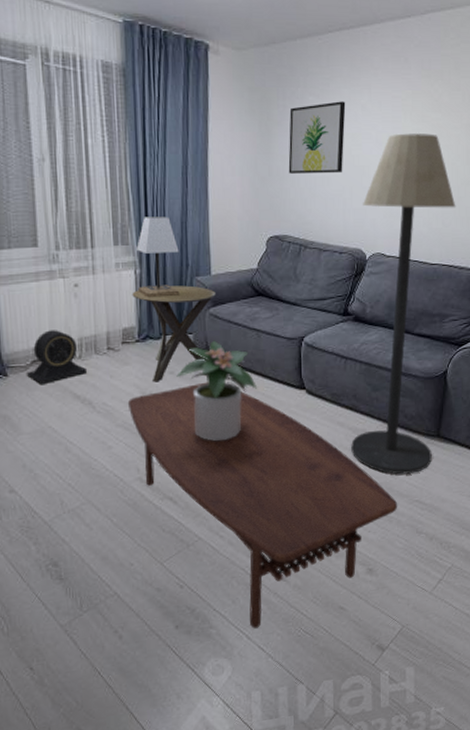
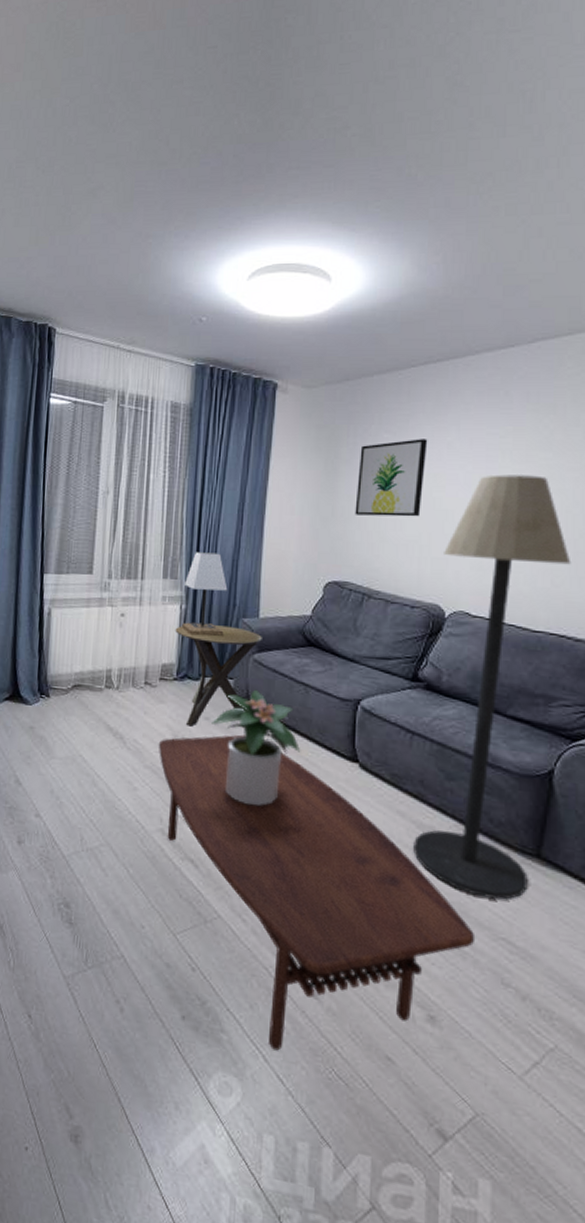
speaker: present [27,330,88,385] -> none [67,657,123,712]

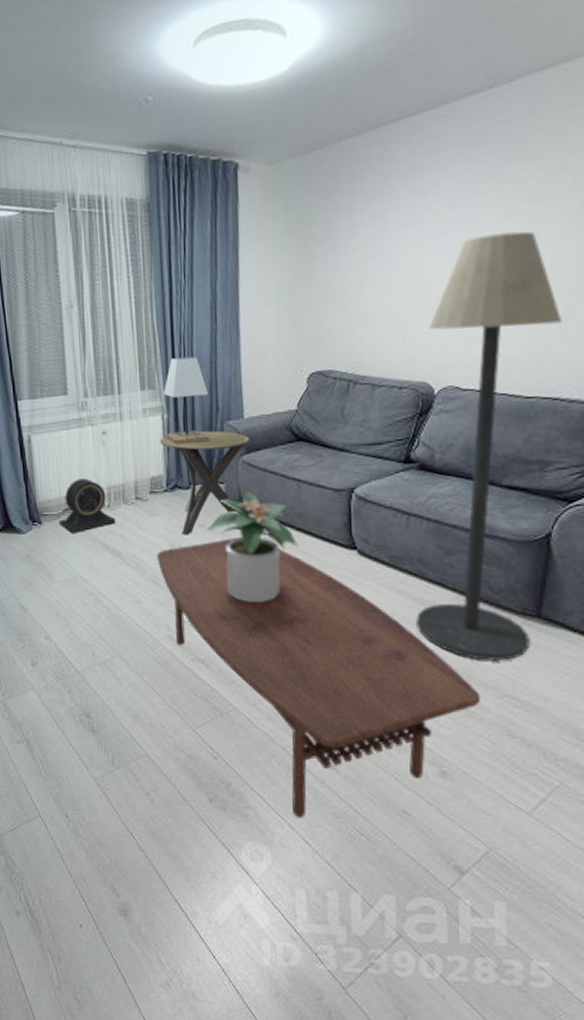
speaker: none [67,657,123,712] -> present [59,478,117,534]
wall art: present [355,439,428,517] -> none [333,205,406,299]

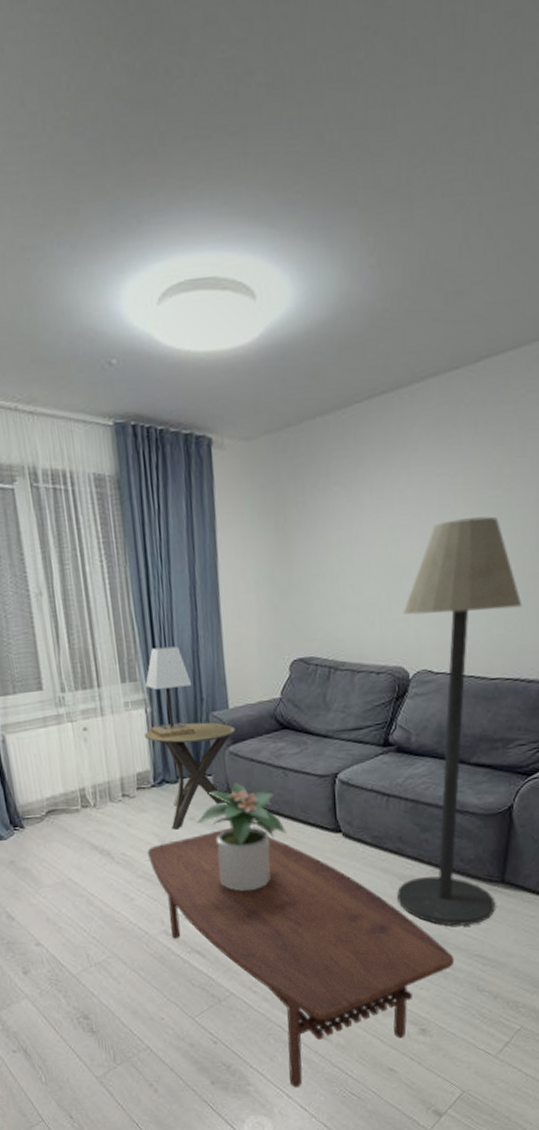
speaker: present [59,478,117,534] -> none [43,778,104,837]

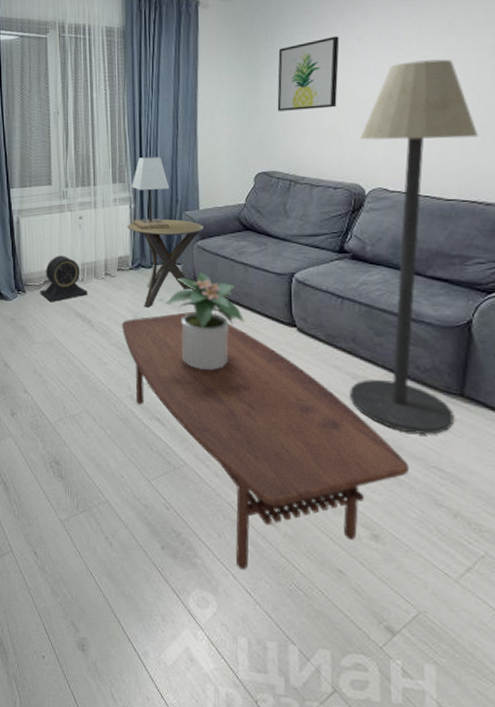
speaker: none [43,778,104,837] -> present [40,256,88,303]
wall art: none [310,488,379,584] -> present [277,36,340,111]

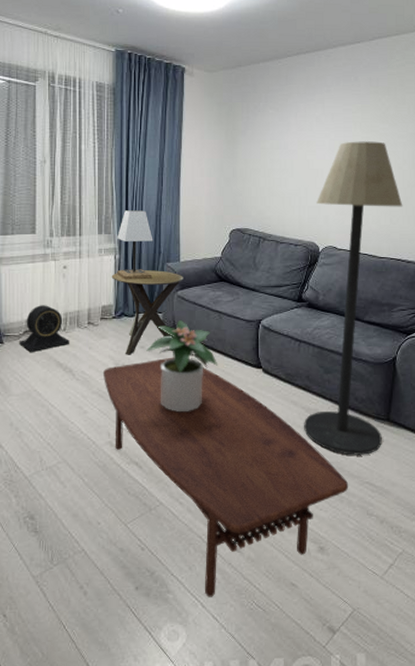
wall art: present [277,36,340,111] -> none [250,114,302,175]

